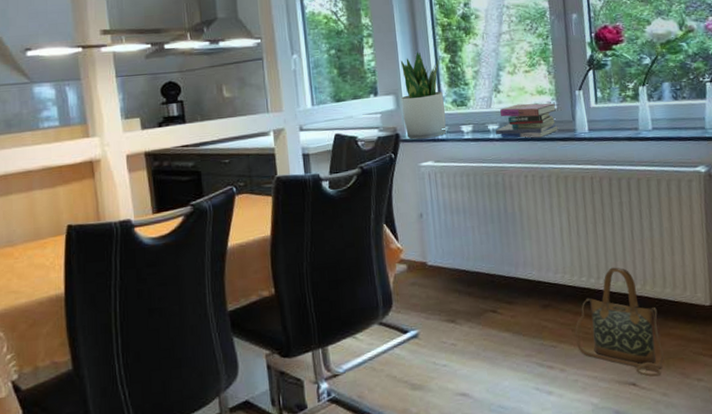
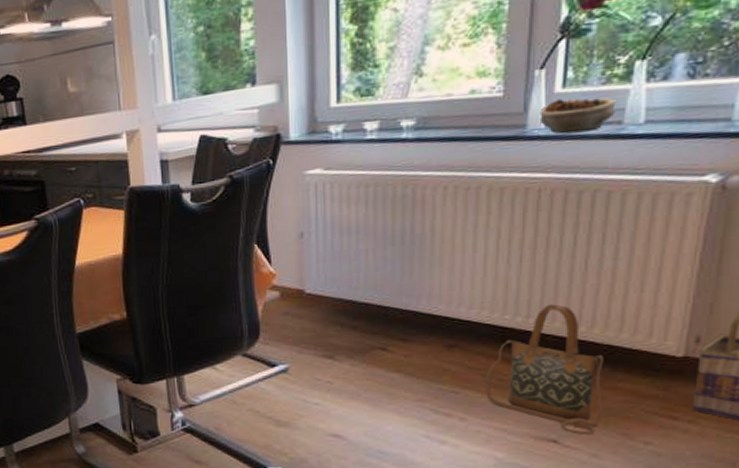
planter: present [400,52,447,140] -> none [285,24,345,142]
books: present [495,103,558,138] -> none [410,88,501,138]
succulent planter: none [583,111,632,137] -> present [539,97,616,134]

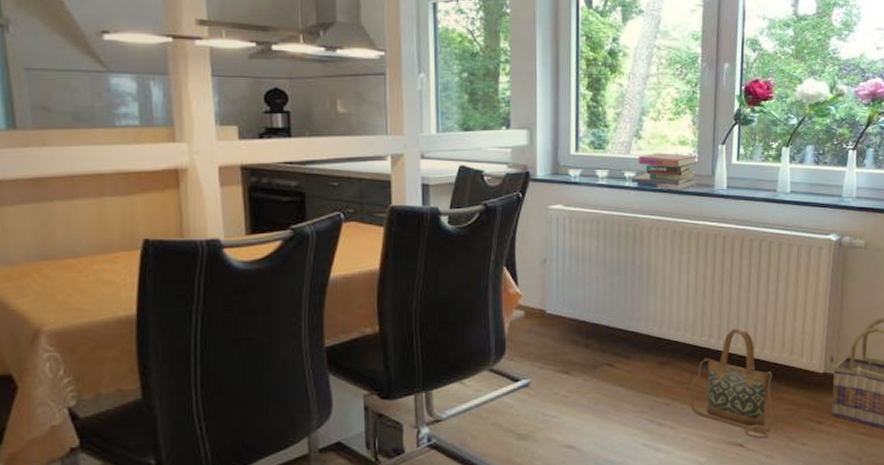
books: none [410,88,501,138] -> present [632,153,696,190]
succulent planter: present [539,97,616,134] -> none [722,168,772,195]

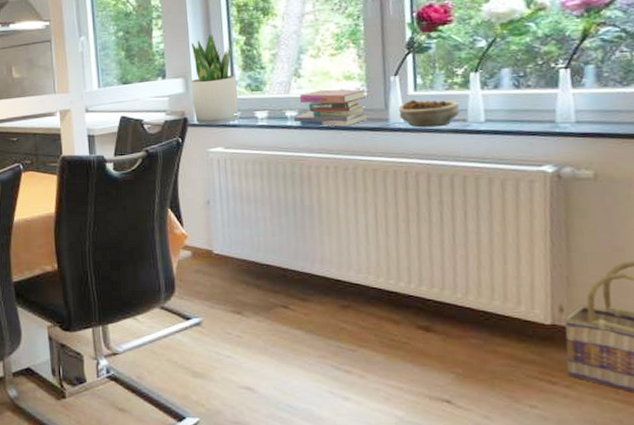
planter: none [534,85,582,180] -> present [190,34,239,125]
handbag: present [690,329,773,439] -> none [378,272,488,396]
succulent planter: none [722,168,772,195] -> present [398,99,459,128]

